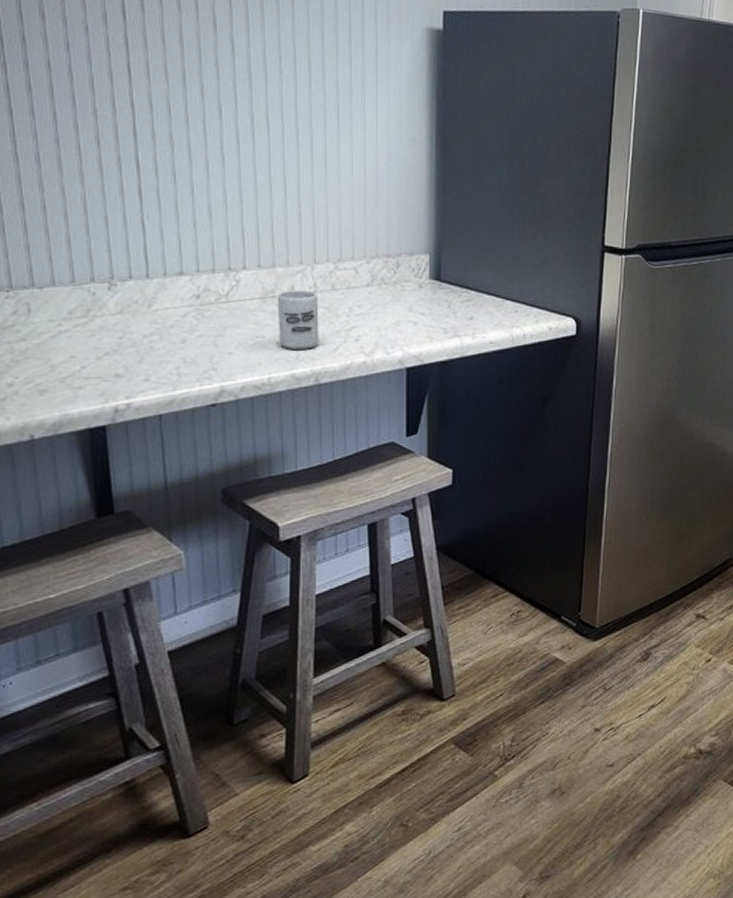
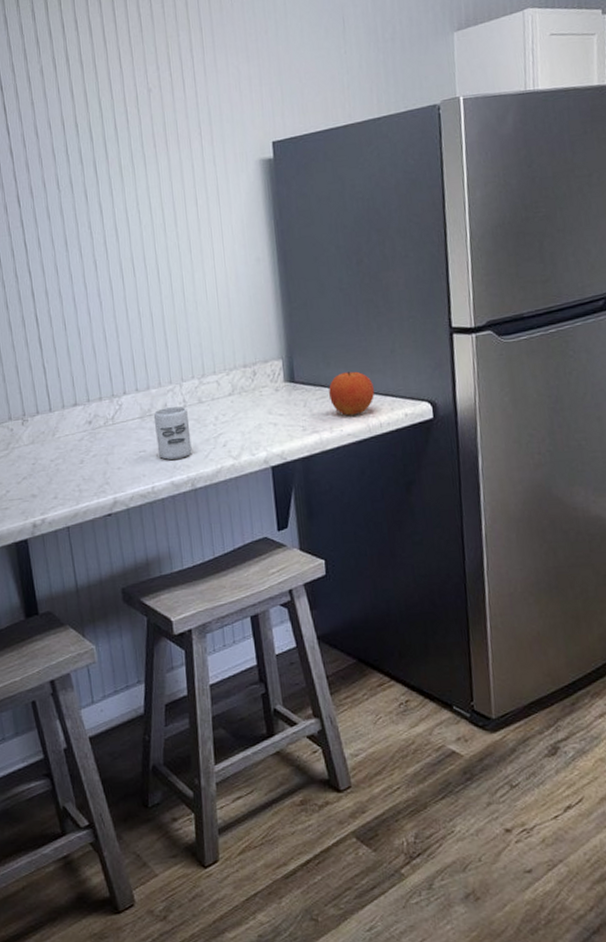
fruit: none [476,277,521,323] -> present [329,371,374,415]

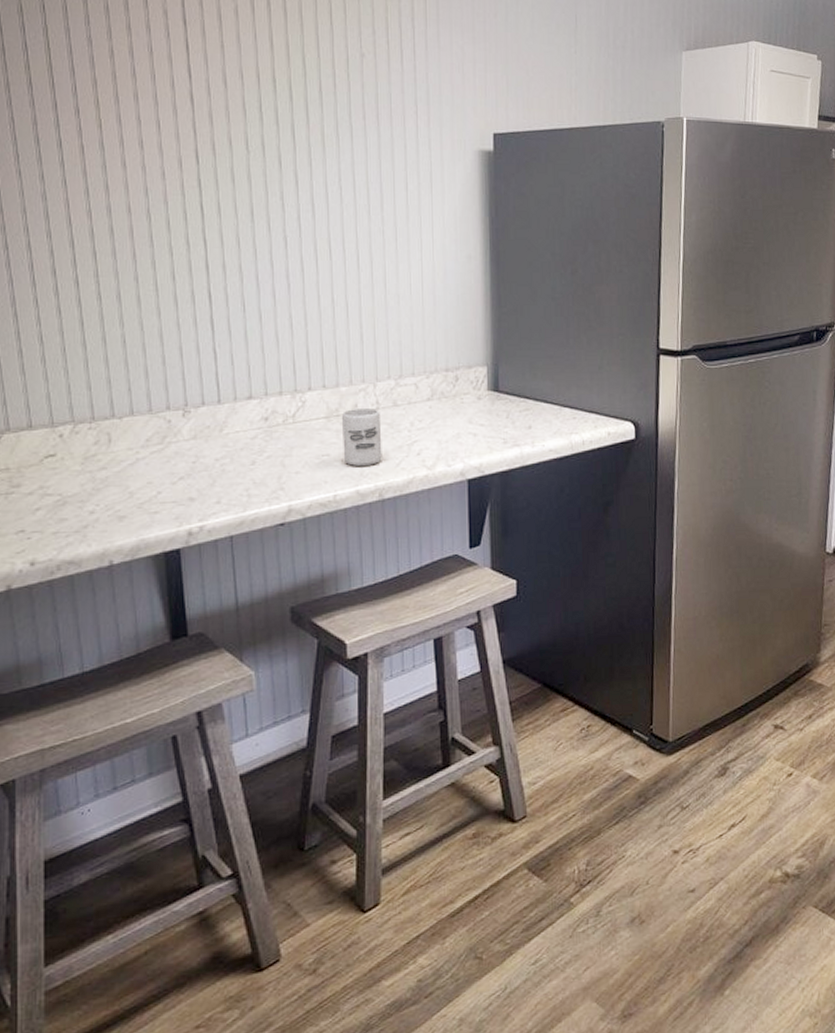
fruit: present [329,371,374,415] -> none [533,385,579,430]

